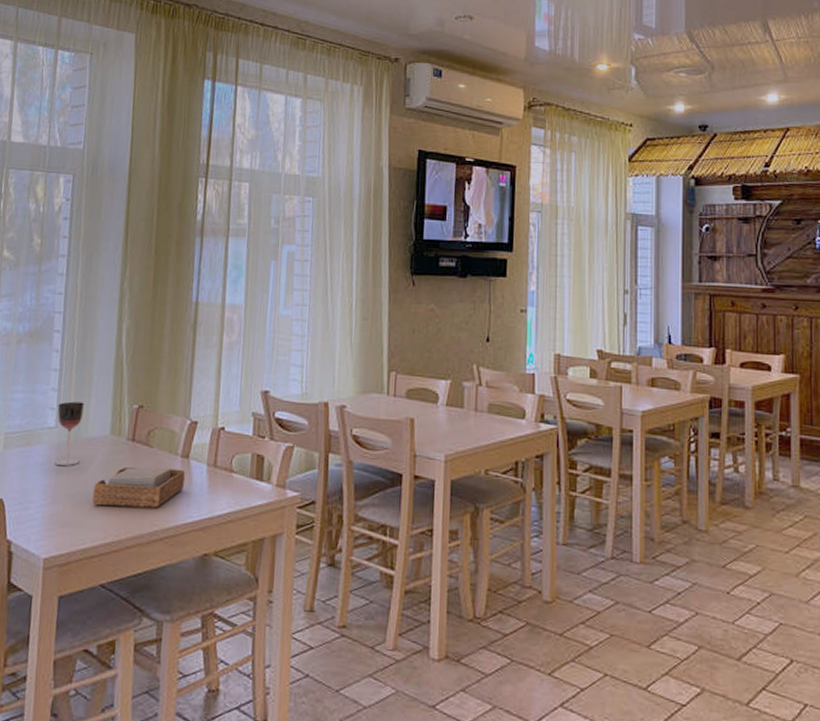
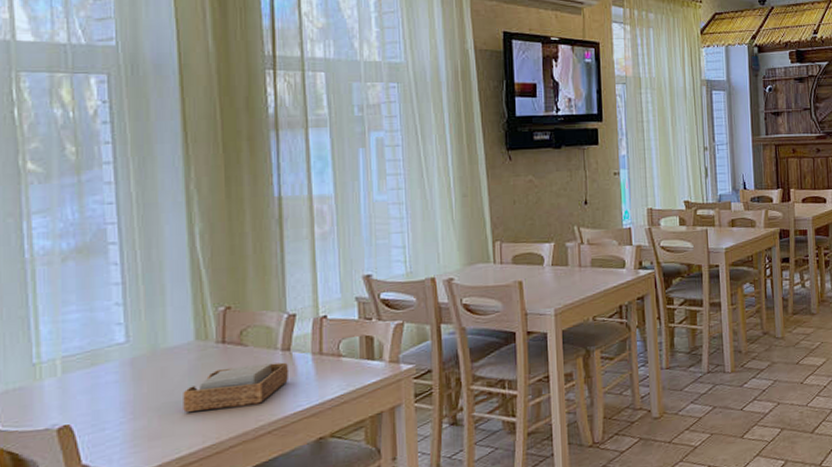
wineglass: present [55,401,85,467] -> none [125,312,162,381]

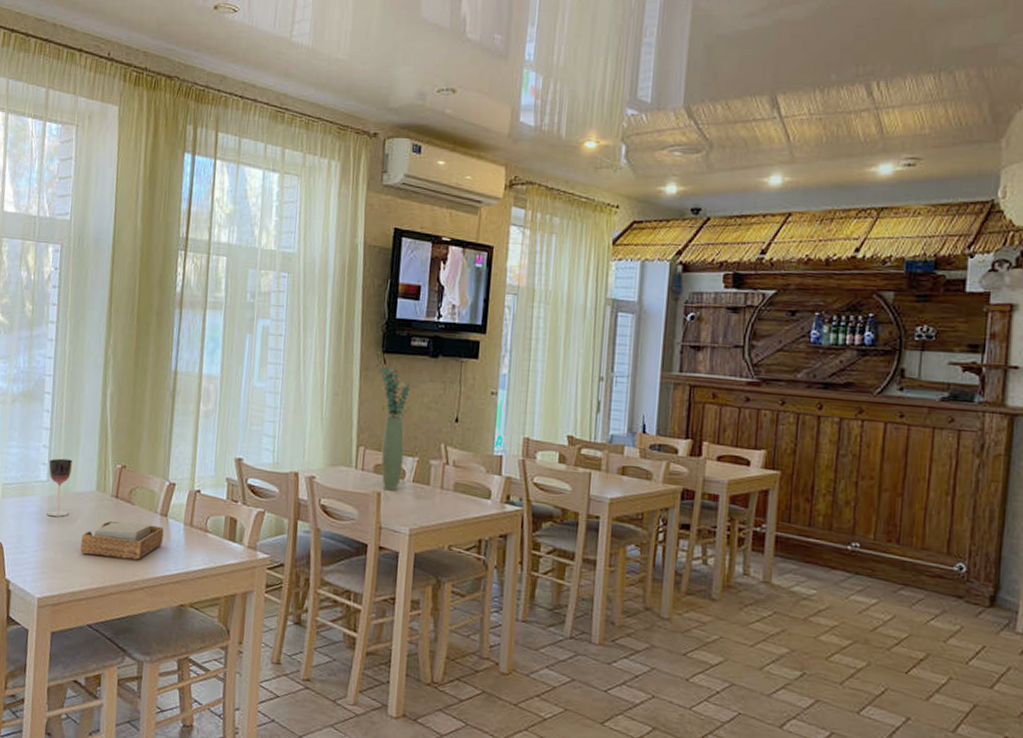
wineglass: none [125,312,162,381] -> present [47,458,73,517]
vase: none [506,160,540,278] -> present [380,363,411,492]

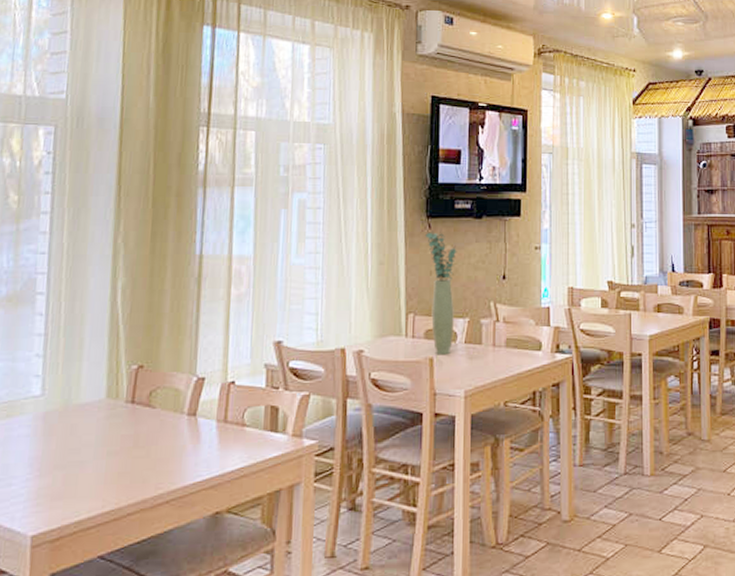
wineglass: present [47,458,73,517] -> none [42,366,76,437]
napkin holder: present [80,521,164,560] -> none [87,428,193,474]

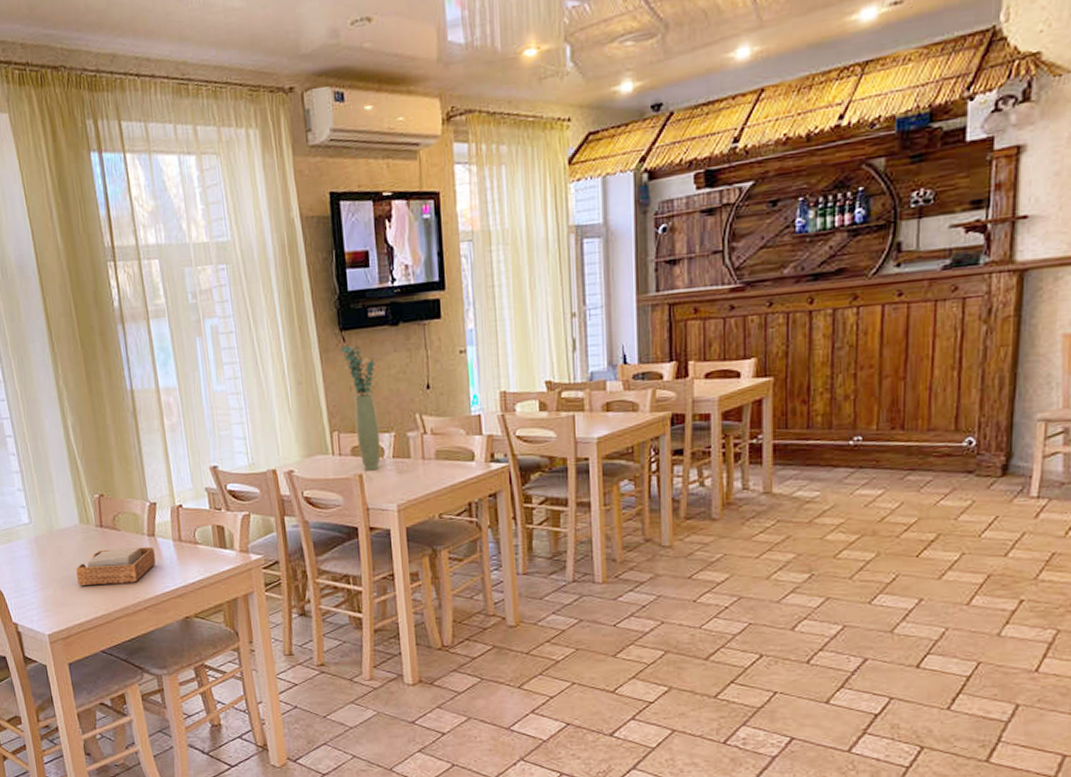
napkin holder: none [87,428,193,474] -> present [76,547,156,586]

